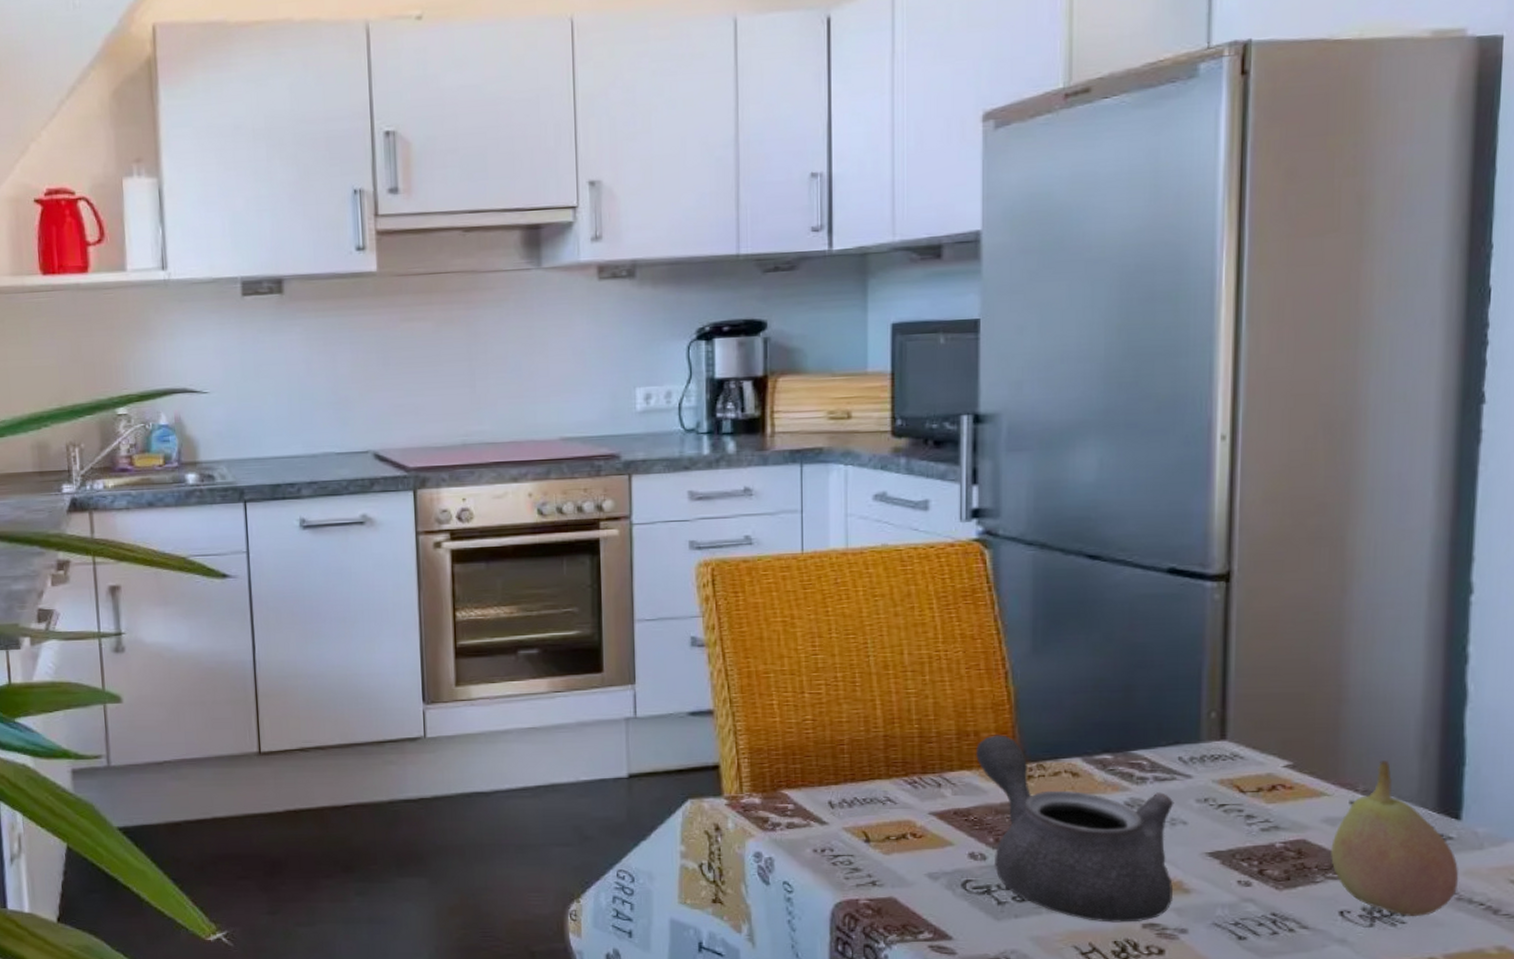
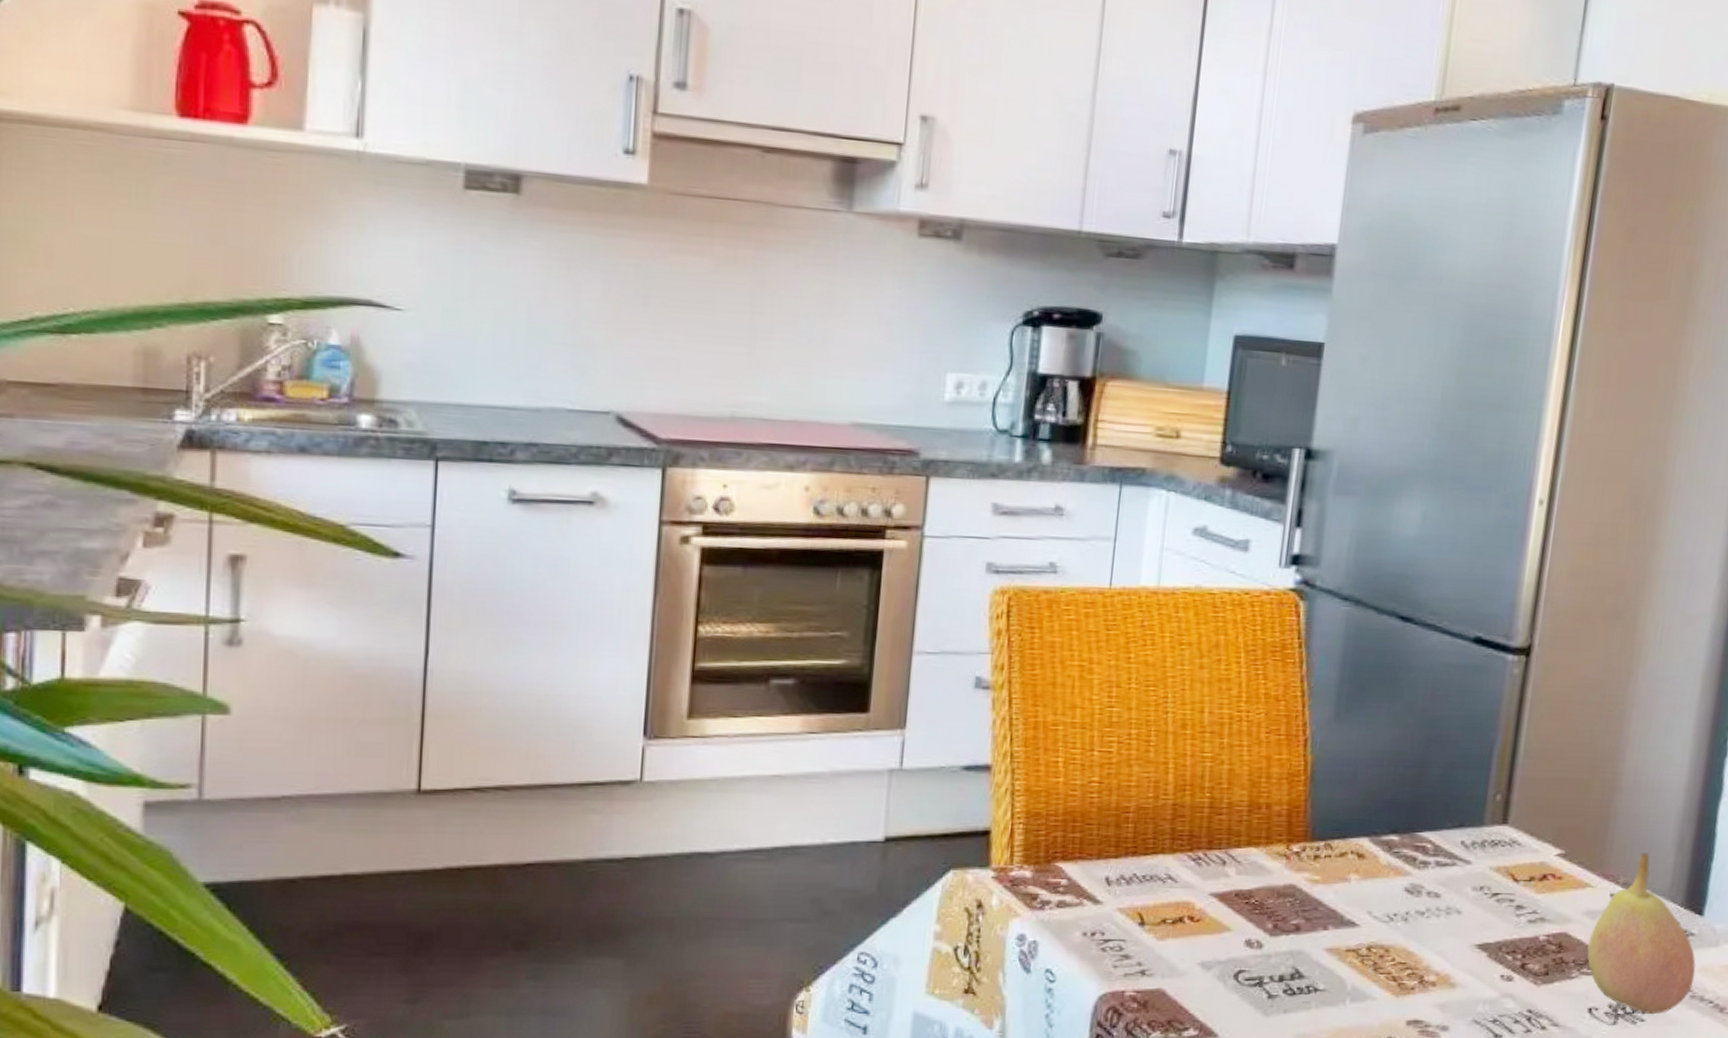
teapot: present [975,735,1174,923] -> none [1264,809,1452,1019]

